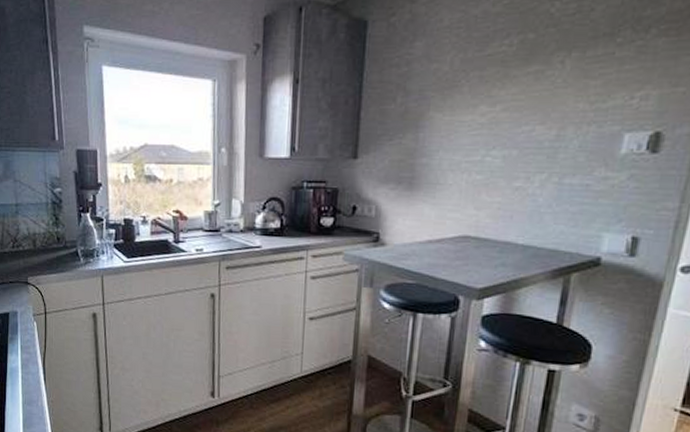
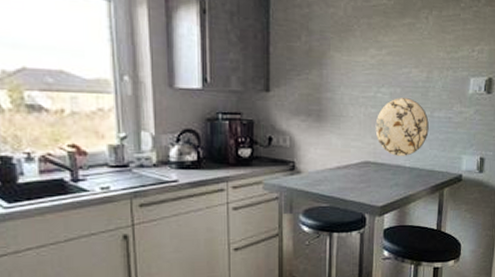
decorative plate: none [479,161,556,231] -> present [375,98,429,156]

